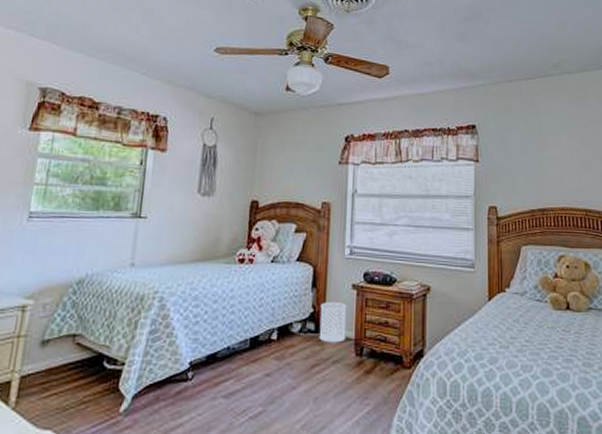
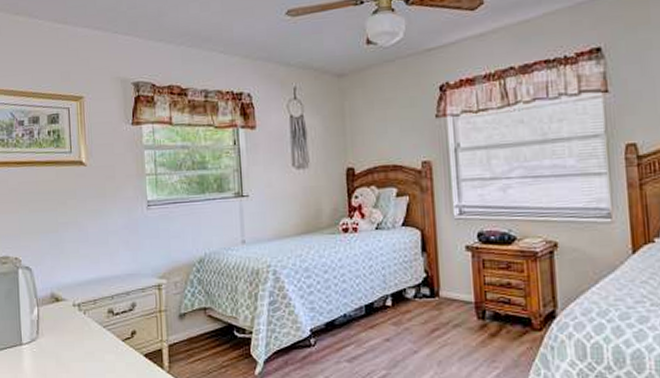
wastebasket: present [319,302,347,343] -> none [433,265,465,307]

